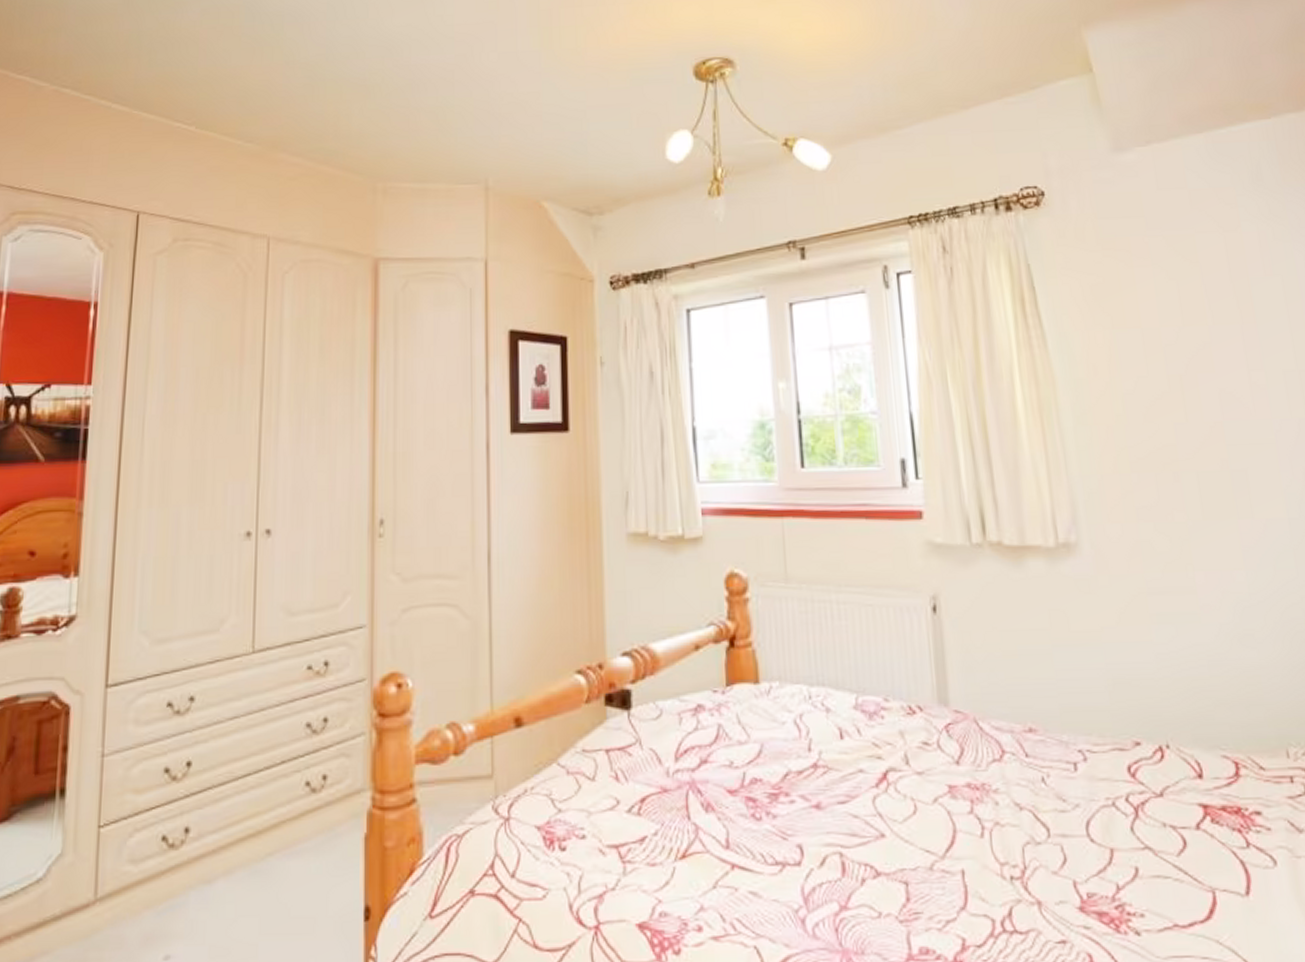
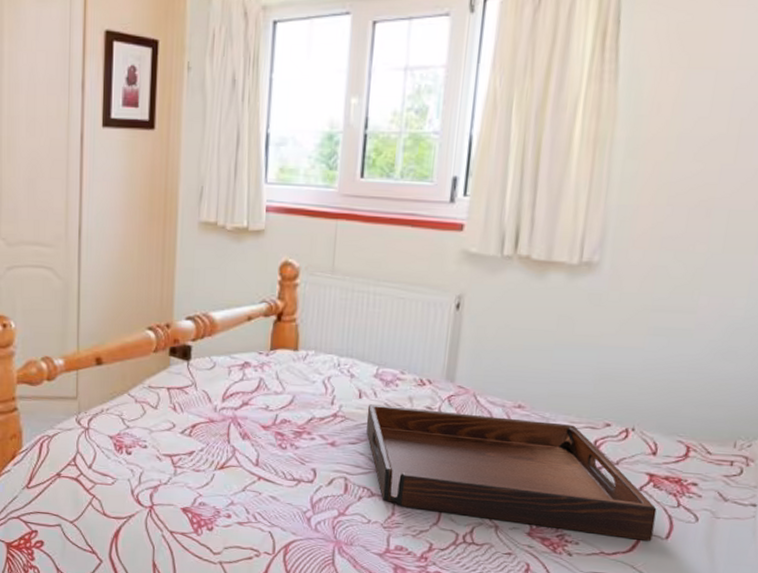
serving tray: none [852,745,1231,901] -> present [366,404,657,541]

